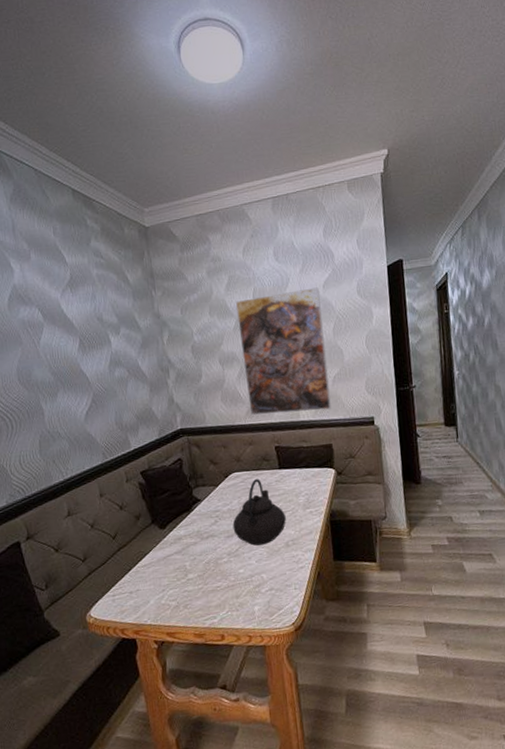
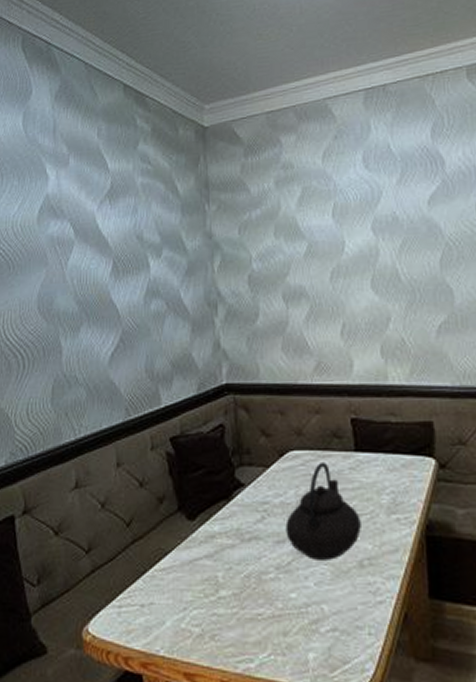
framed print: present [236,287,331,415] -> none [310,203,434,373]

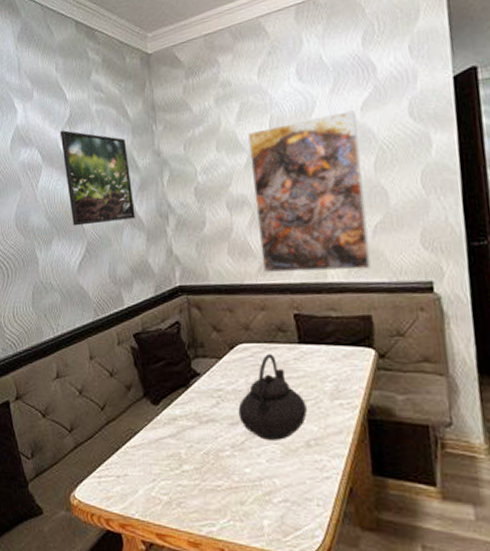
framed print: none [97,203,180,312] -> present [59,130,135,226]
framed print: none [310,203,434,373] -> present [248,110,371,273]

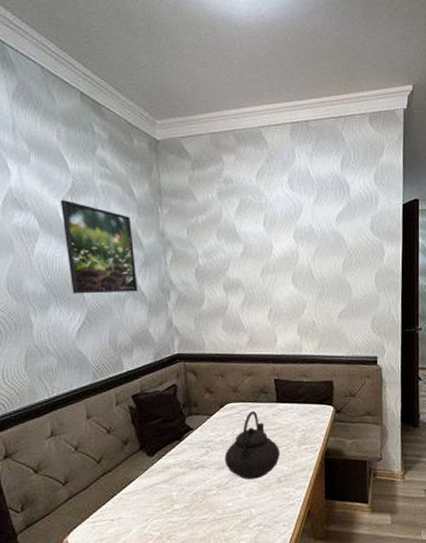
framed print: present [248,110,371,273] -> none [246,219,335,346]

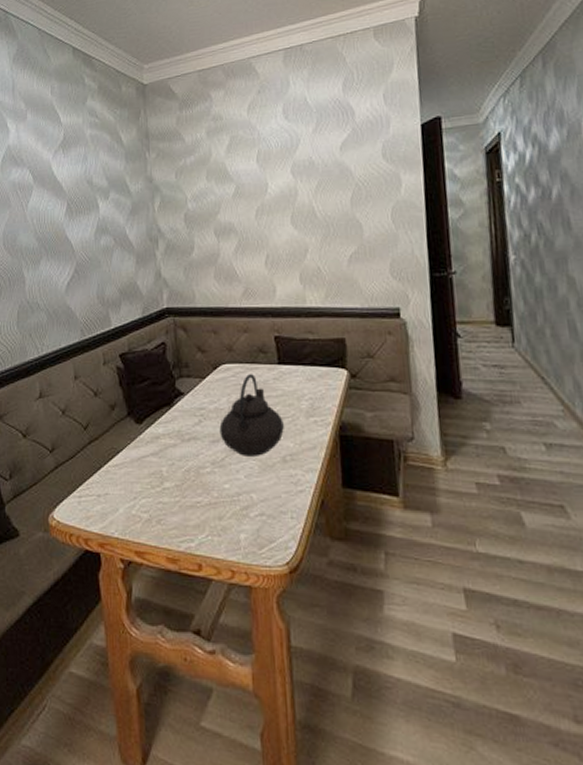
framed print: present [60,200,138,294] -> none [52,153,126,247]

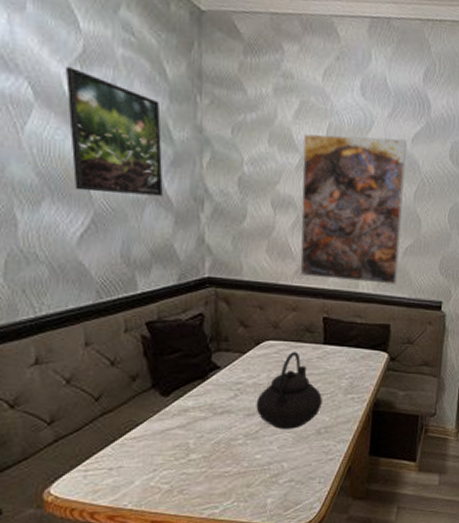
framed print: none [52,153,126,247] -> present [65,67,163,197]
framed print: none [237,149,345,297] -> present [299,133,407,285]

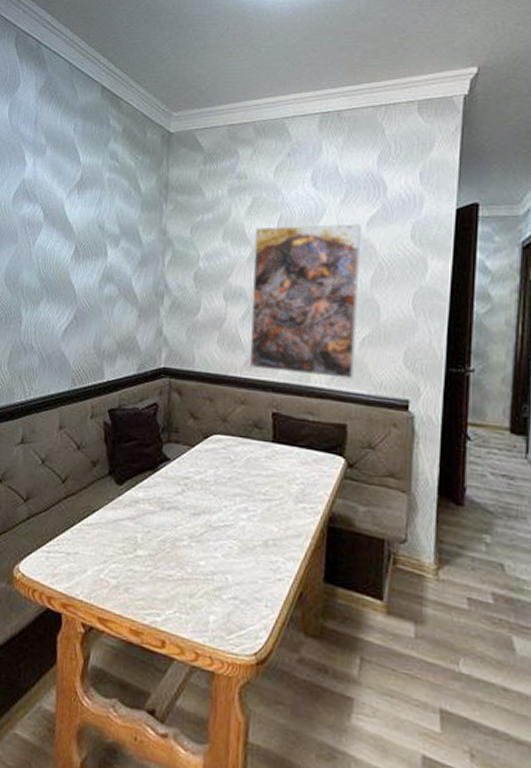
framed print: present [65,67,163,197] -> none [64,193,134,293]
teapot: present [256,352,322,429] -> none [202,448,270,537]

